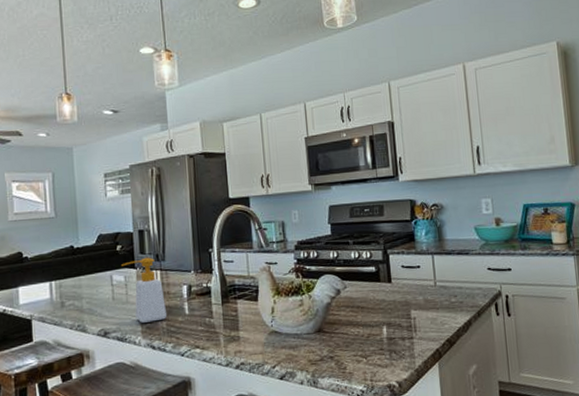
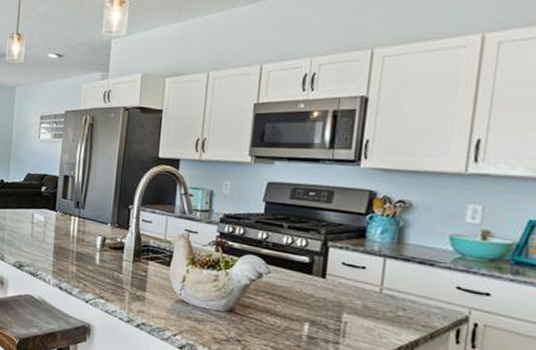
soap bottle: present [121,257,168,323] -> none [44,202,79,265]

